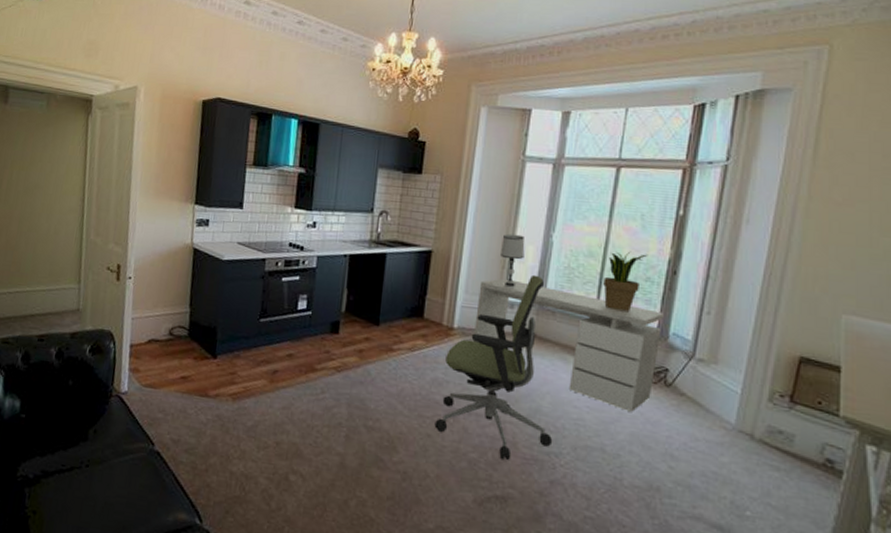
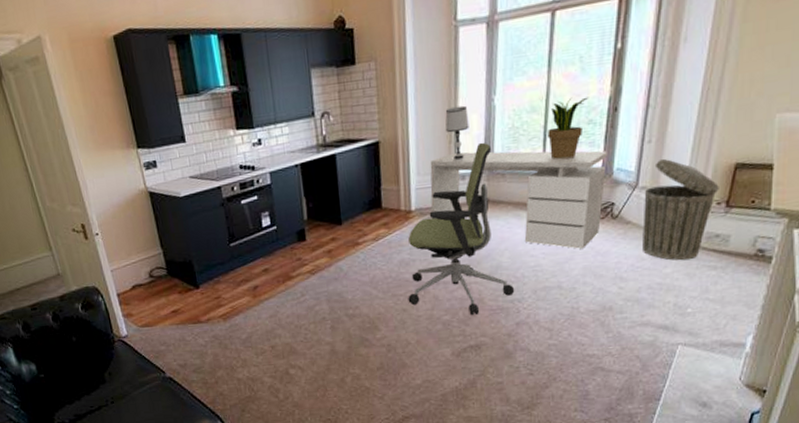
trash can: none [697,333,782,453] -> present [643,158,719,261]

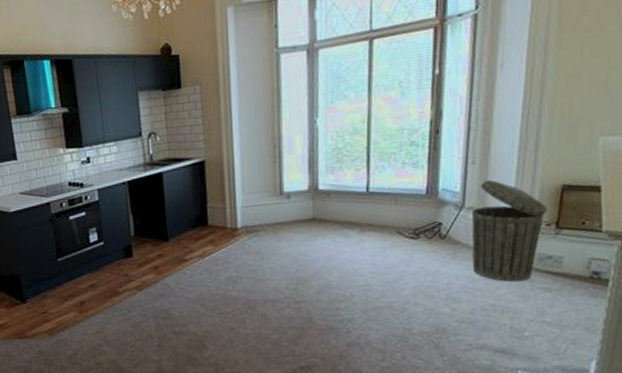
office chair: present [408,142,515,316] -> none [235,162,345,336]
desk: present [430,150,607,249] -> none [255,171,431,269]
table lamp: present [445,105,469,162] -> none [269,127,293,181]
potted plant: present [548,96,589,160] -> none [371,119,410,180]

